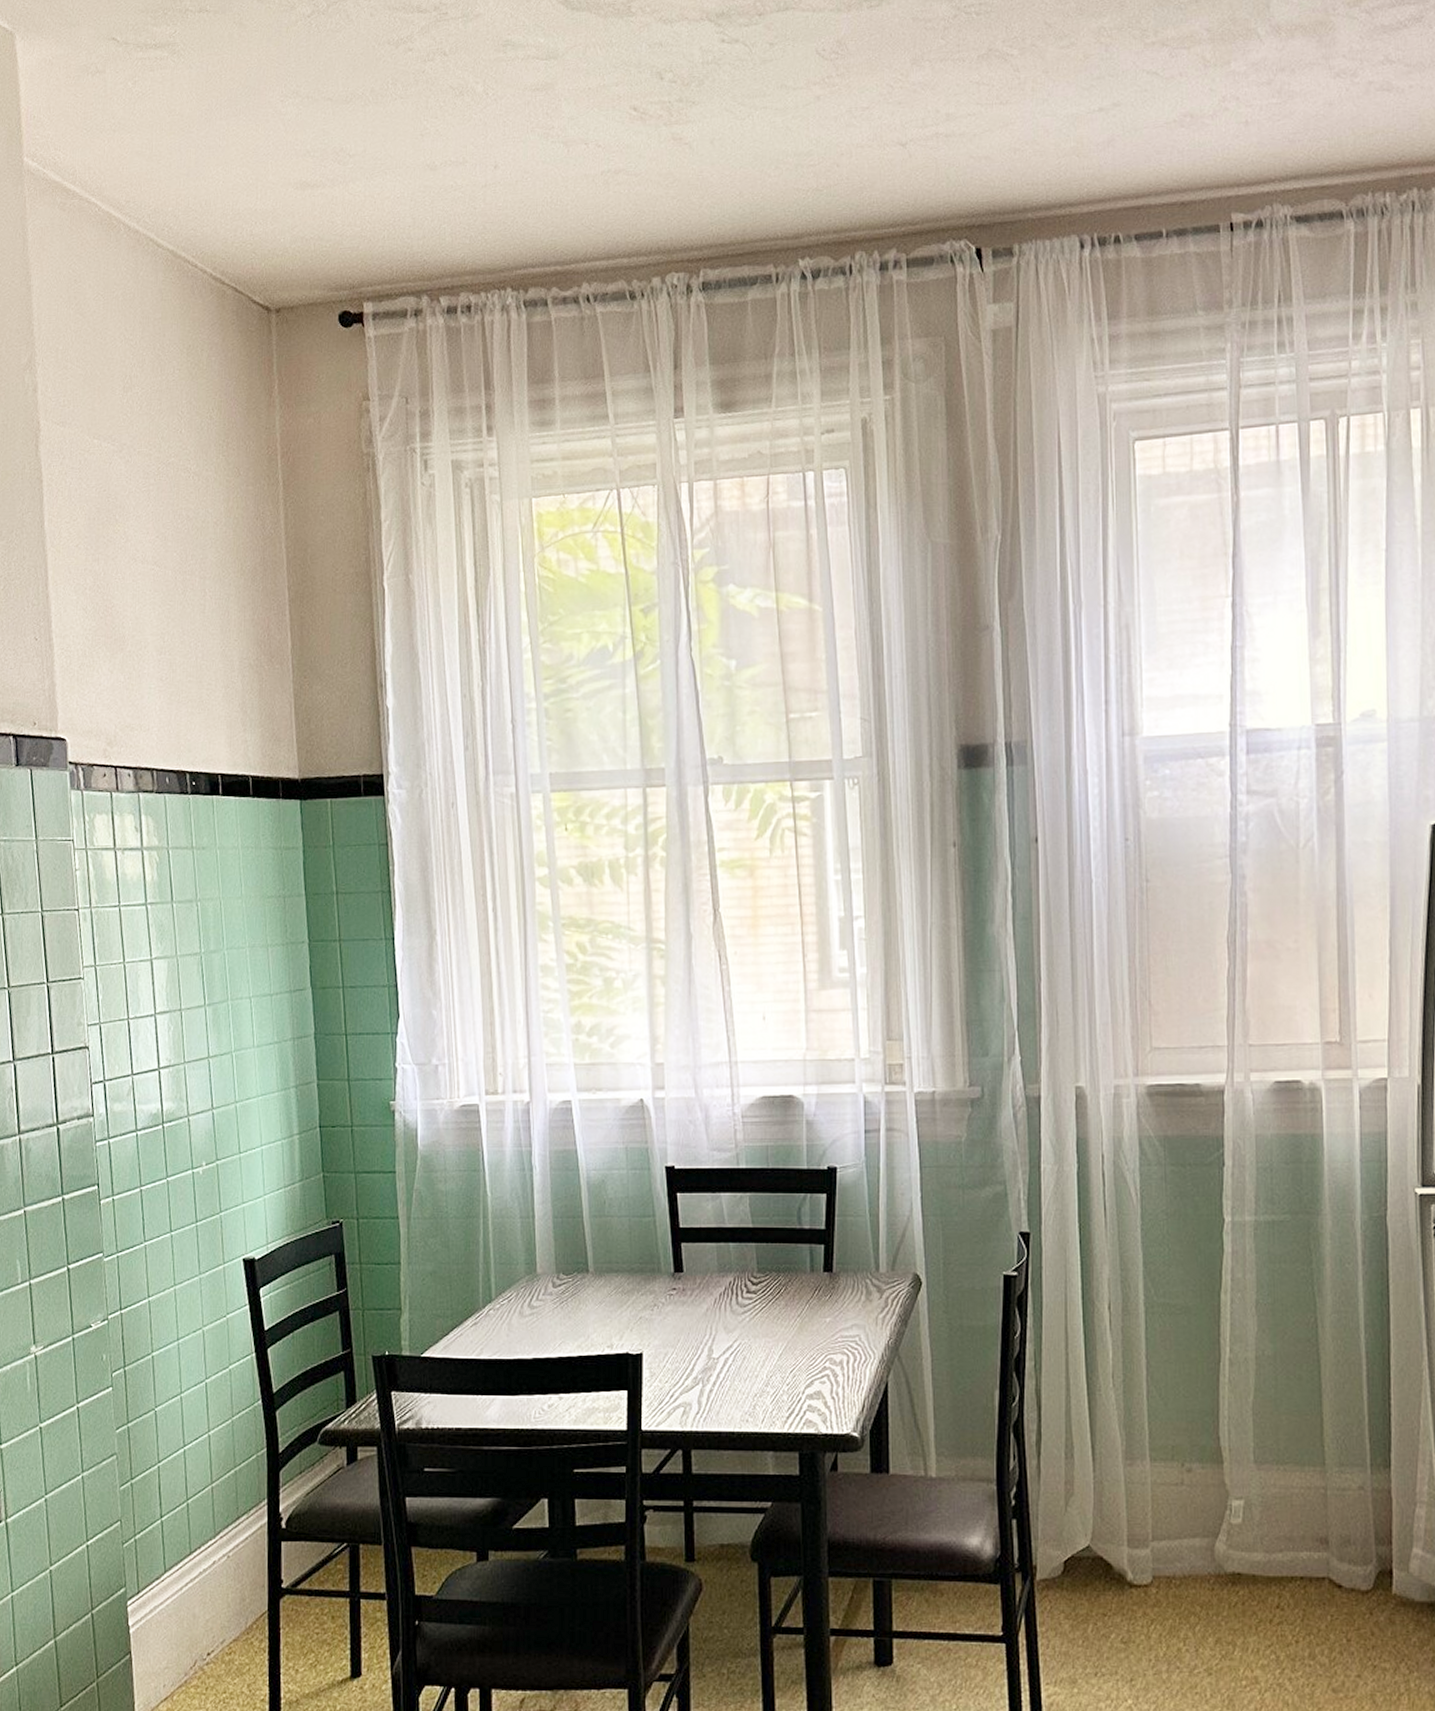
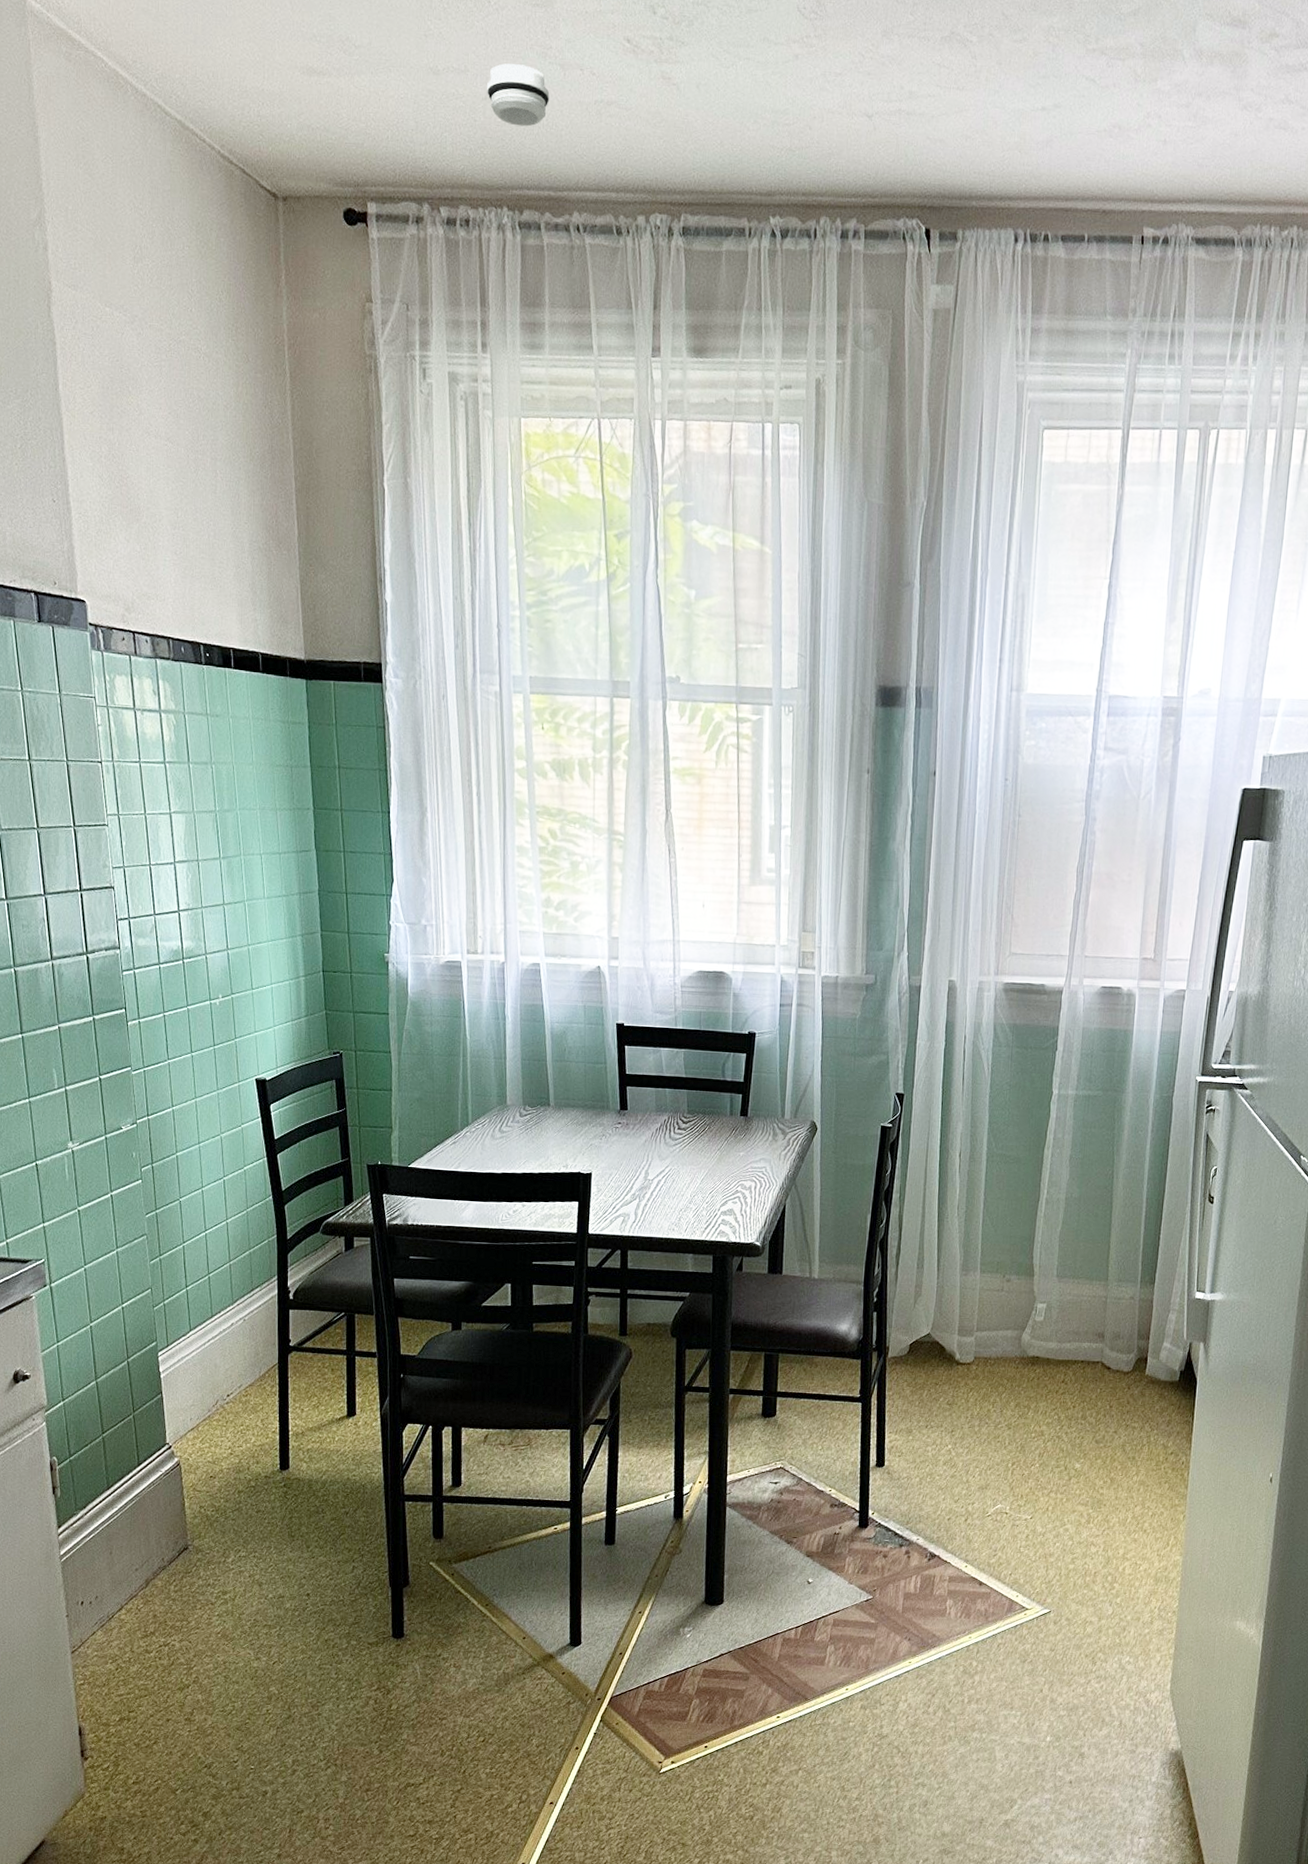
smoke detector: none [487,148,553,208] -> present [487,63,550,127]

